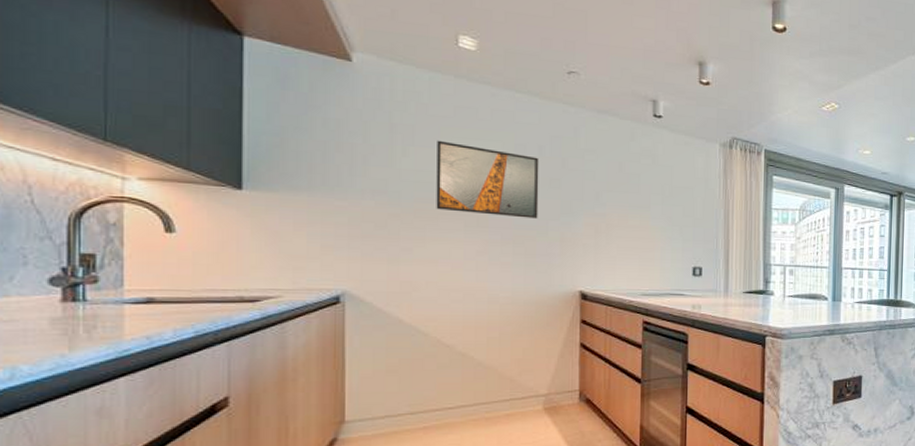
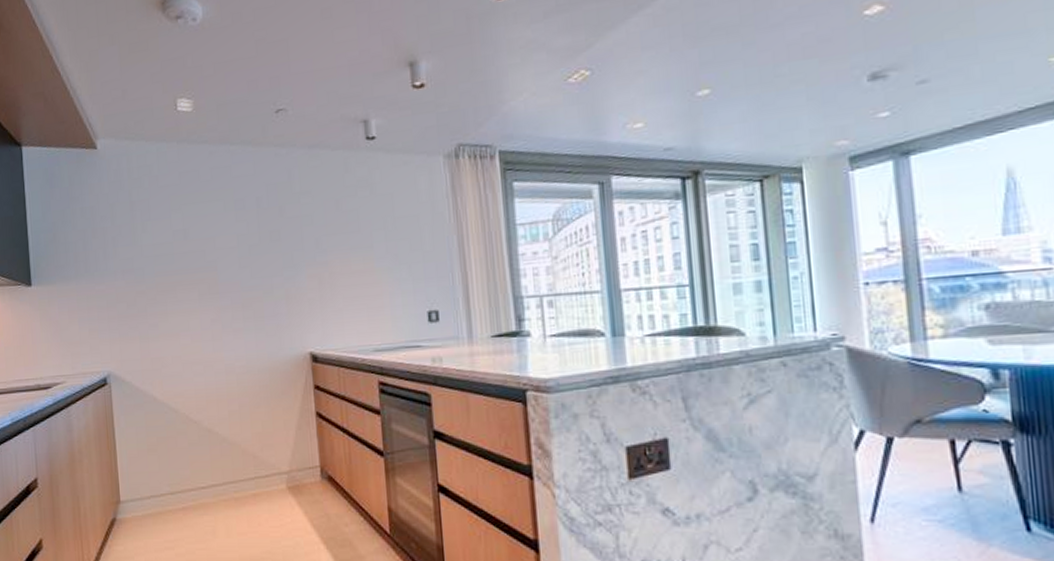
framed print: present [436,140,539,219] -> none [168,210,263,281]

